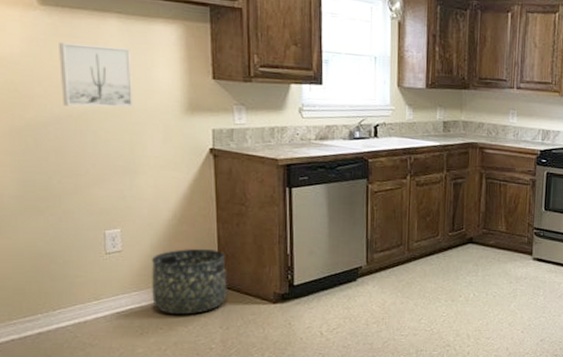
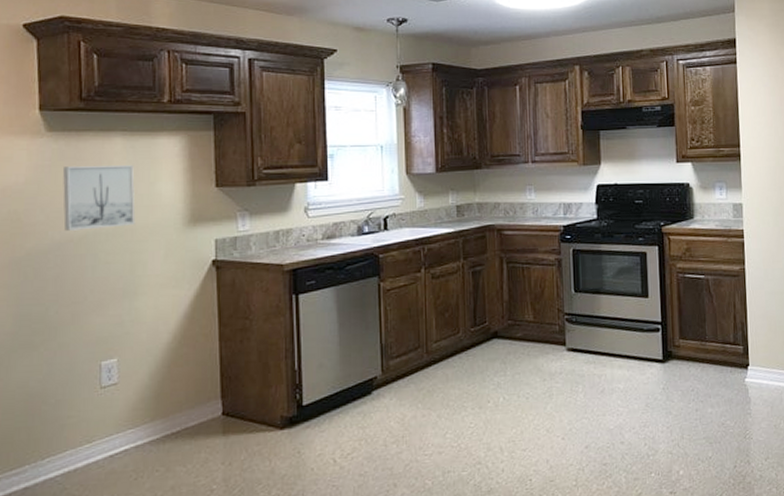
basket: present [152,248,227,315] -> none [148,372,230,453]

